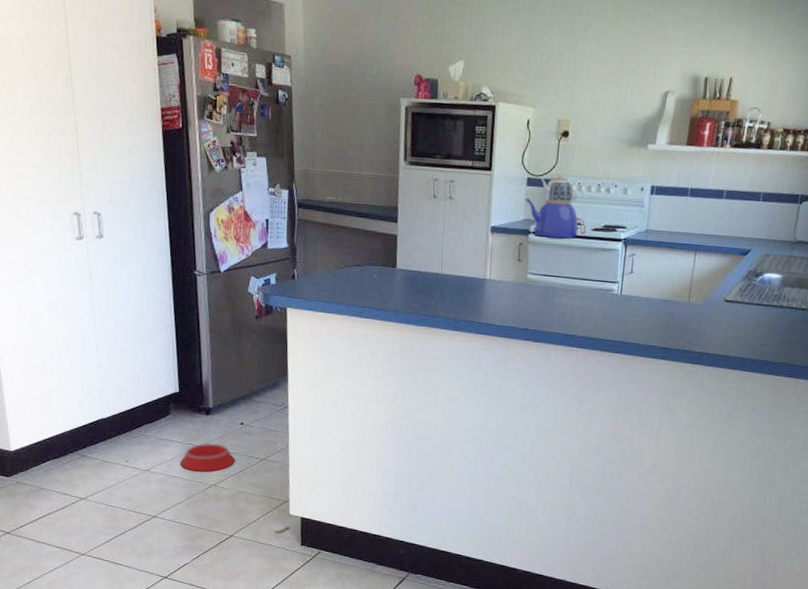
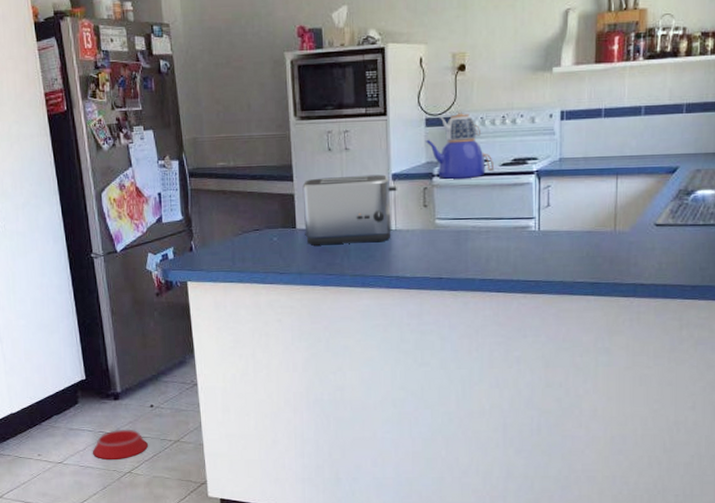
toaster: none [404,222,495,290] -> present [302,174,397,246]

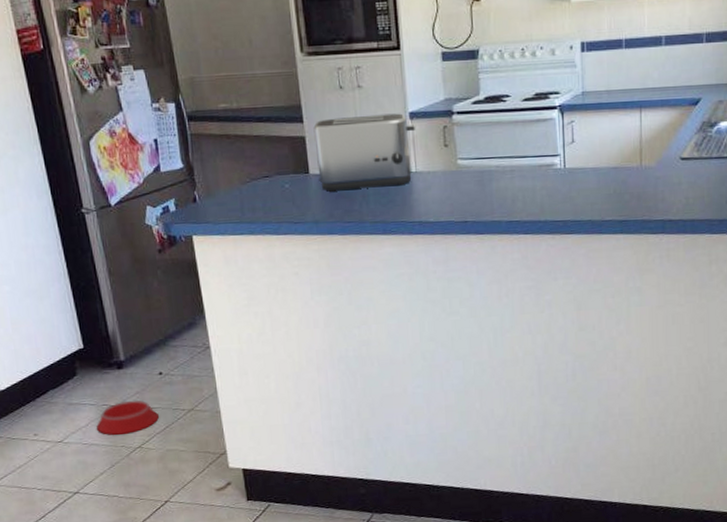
teapot: present [425,110,495,179] -> none [442,43,516,116]

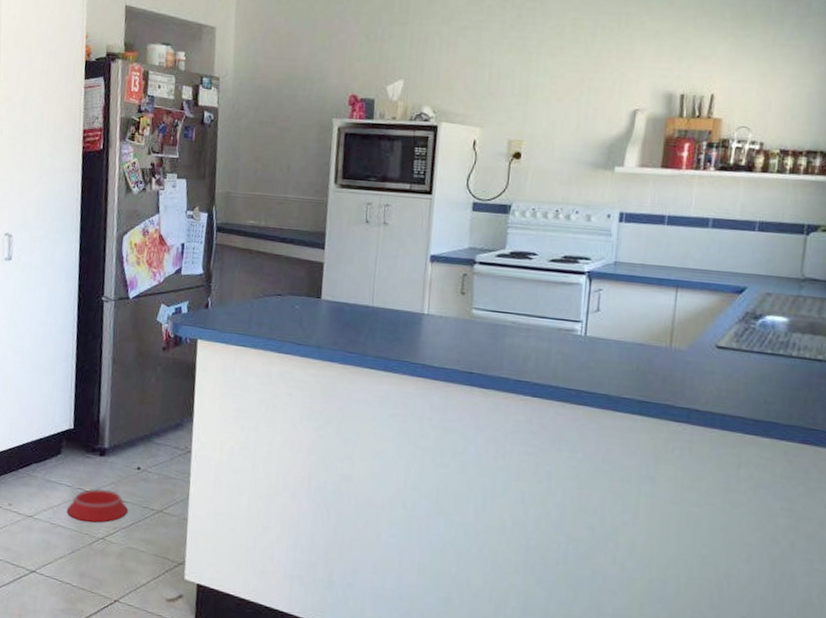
toaster: present [313,113,415,192] -> none [329,249,435,326]

